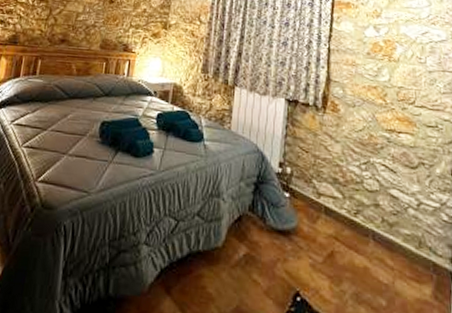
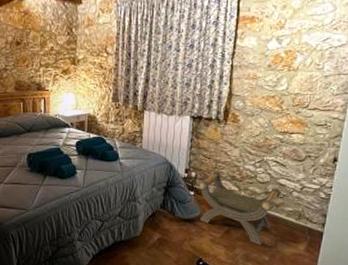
stool: none [295,170,394,282] -> present [199,172,282,246]

